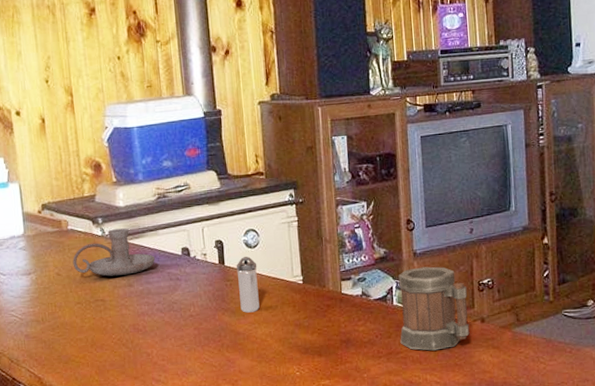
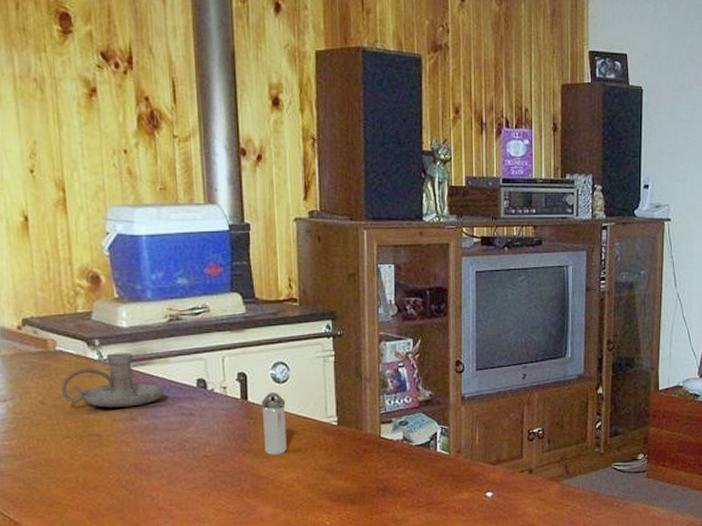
mug: present [398,266,470,351] -> none [442,412,516,502]

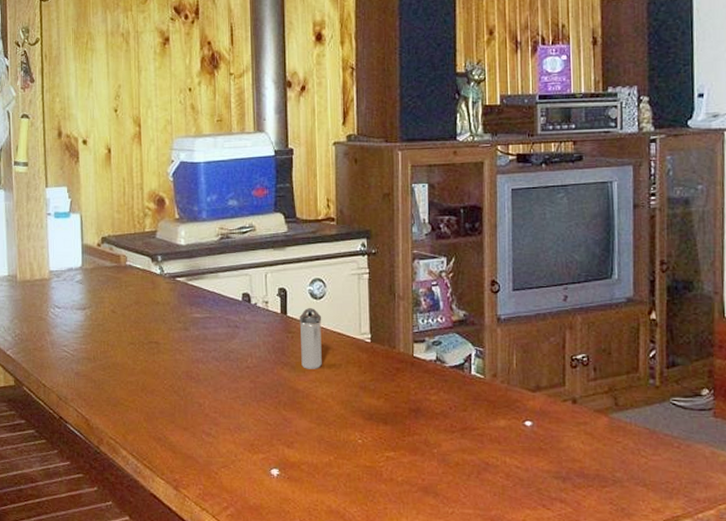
candle holder: present [61,353,164,408] -> none [129,268,214,318]

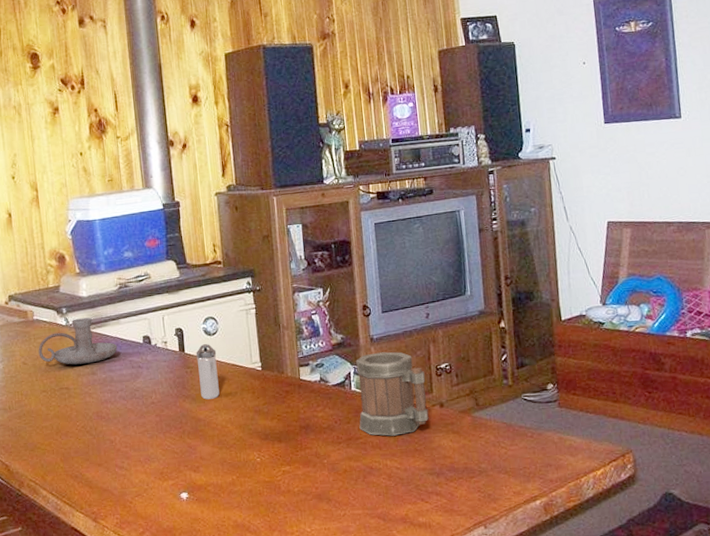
candle holder: none [129,268,214,318] -> present [38,317,117,365]
mug: none [477,335,558,430] -> present [356,352,429,436]

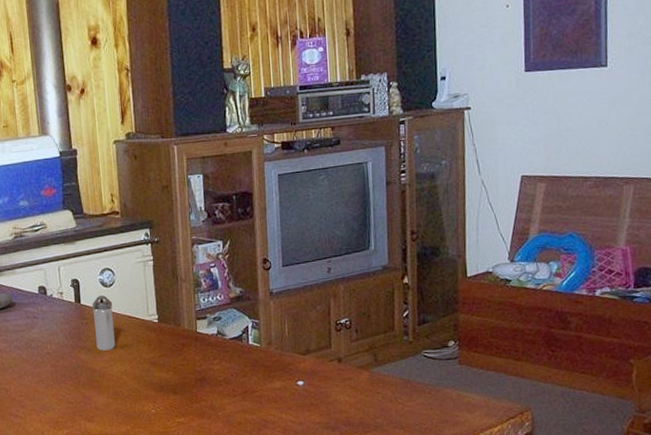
mug: present [356,352,429,436] -> none [254,306,326,390]

